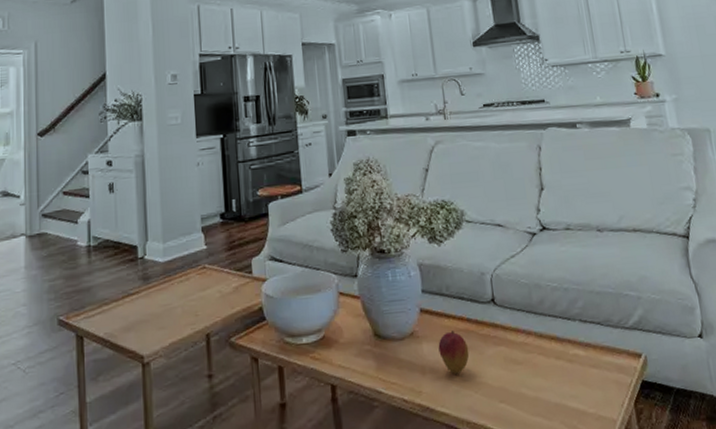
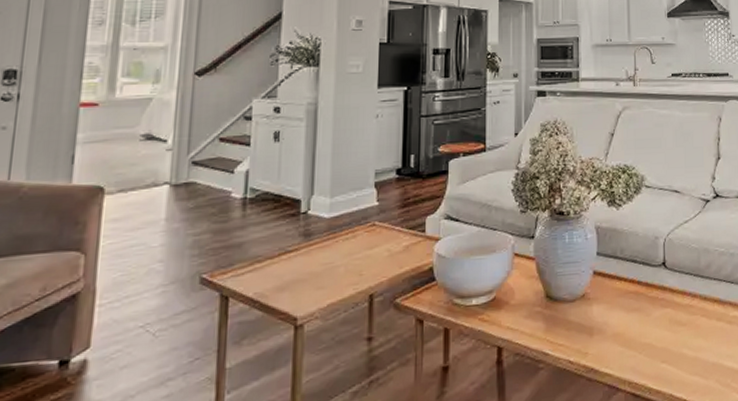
fruit: present [438,331,470,374] -> none [608,293,637,336]

